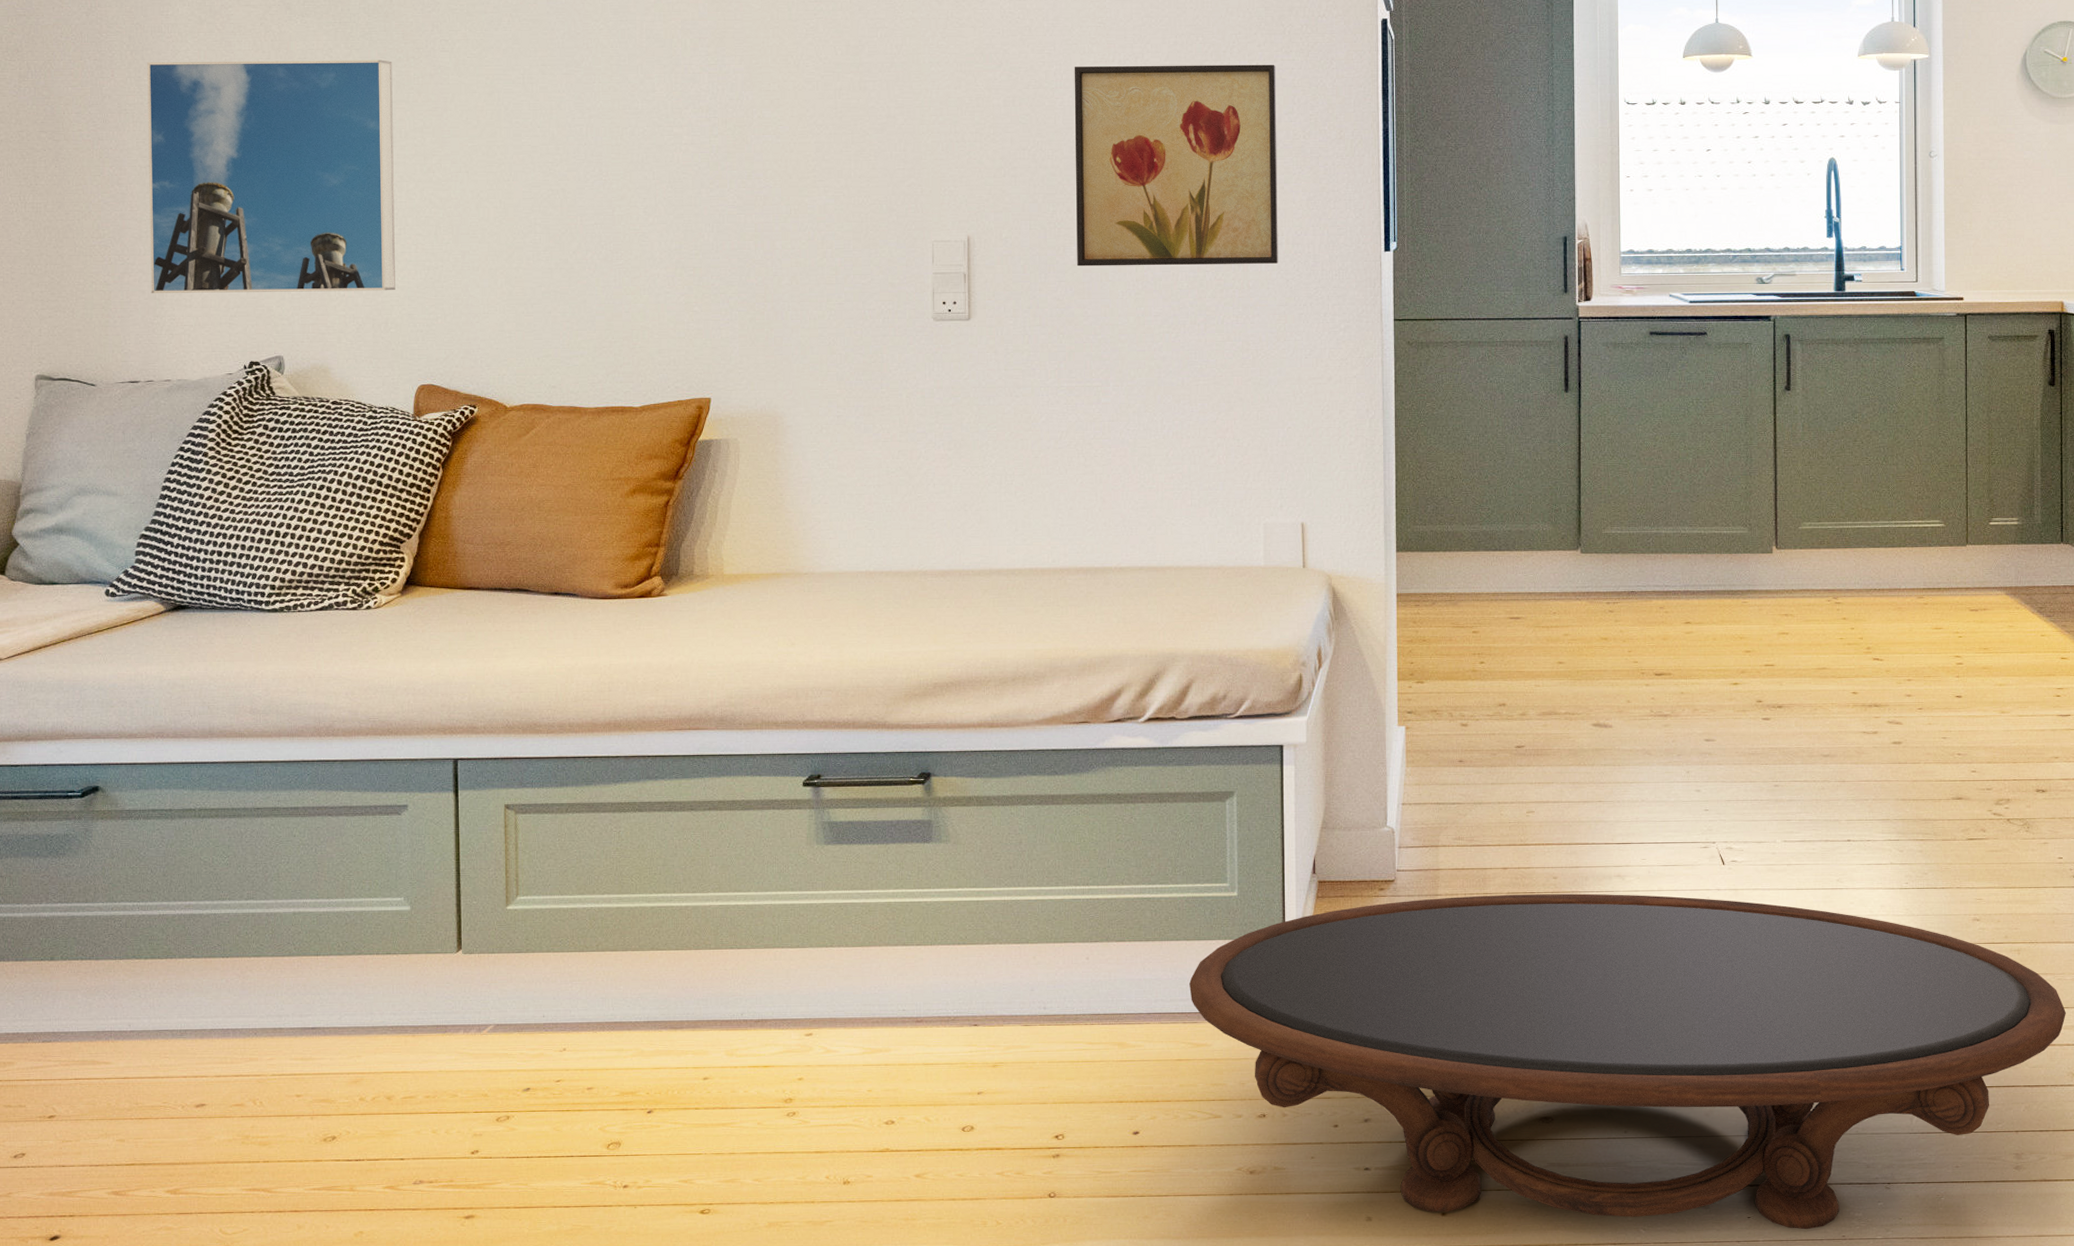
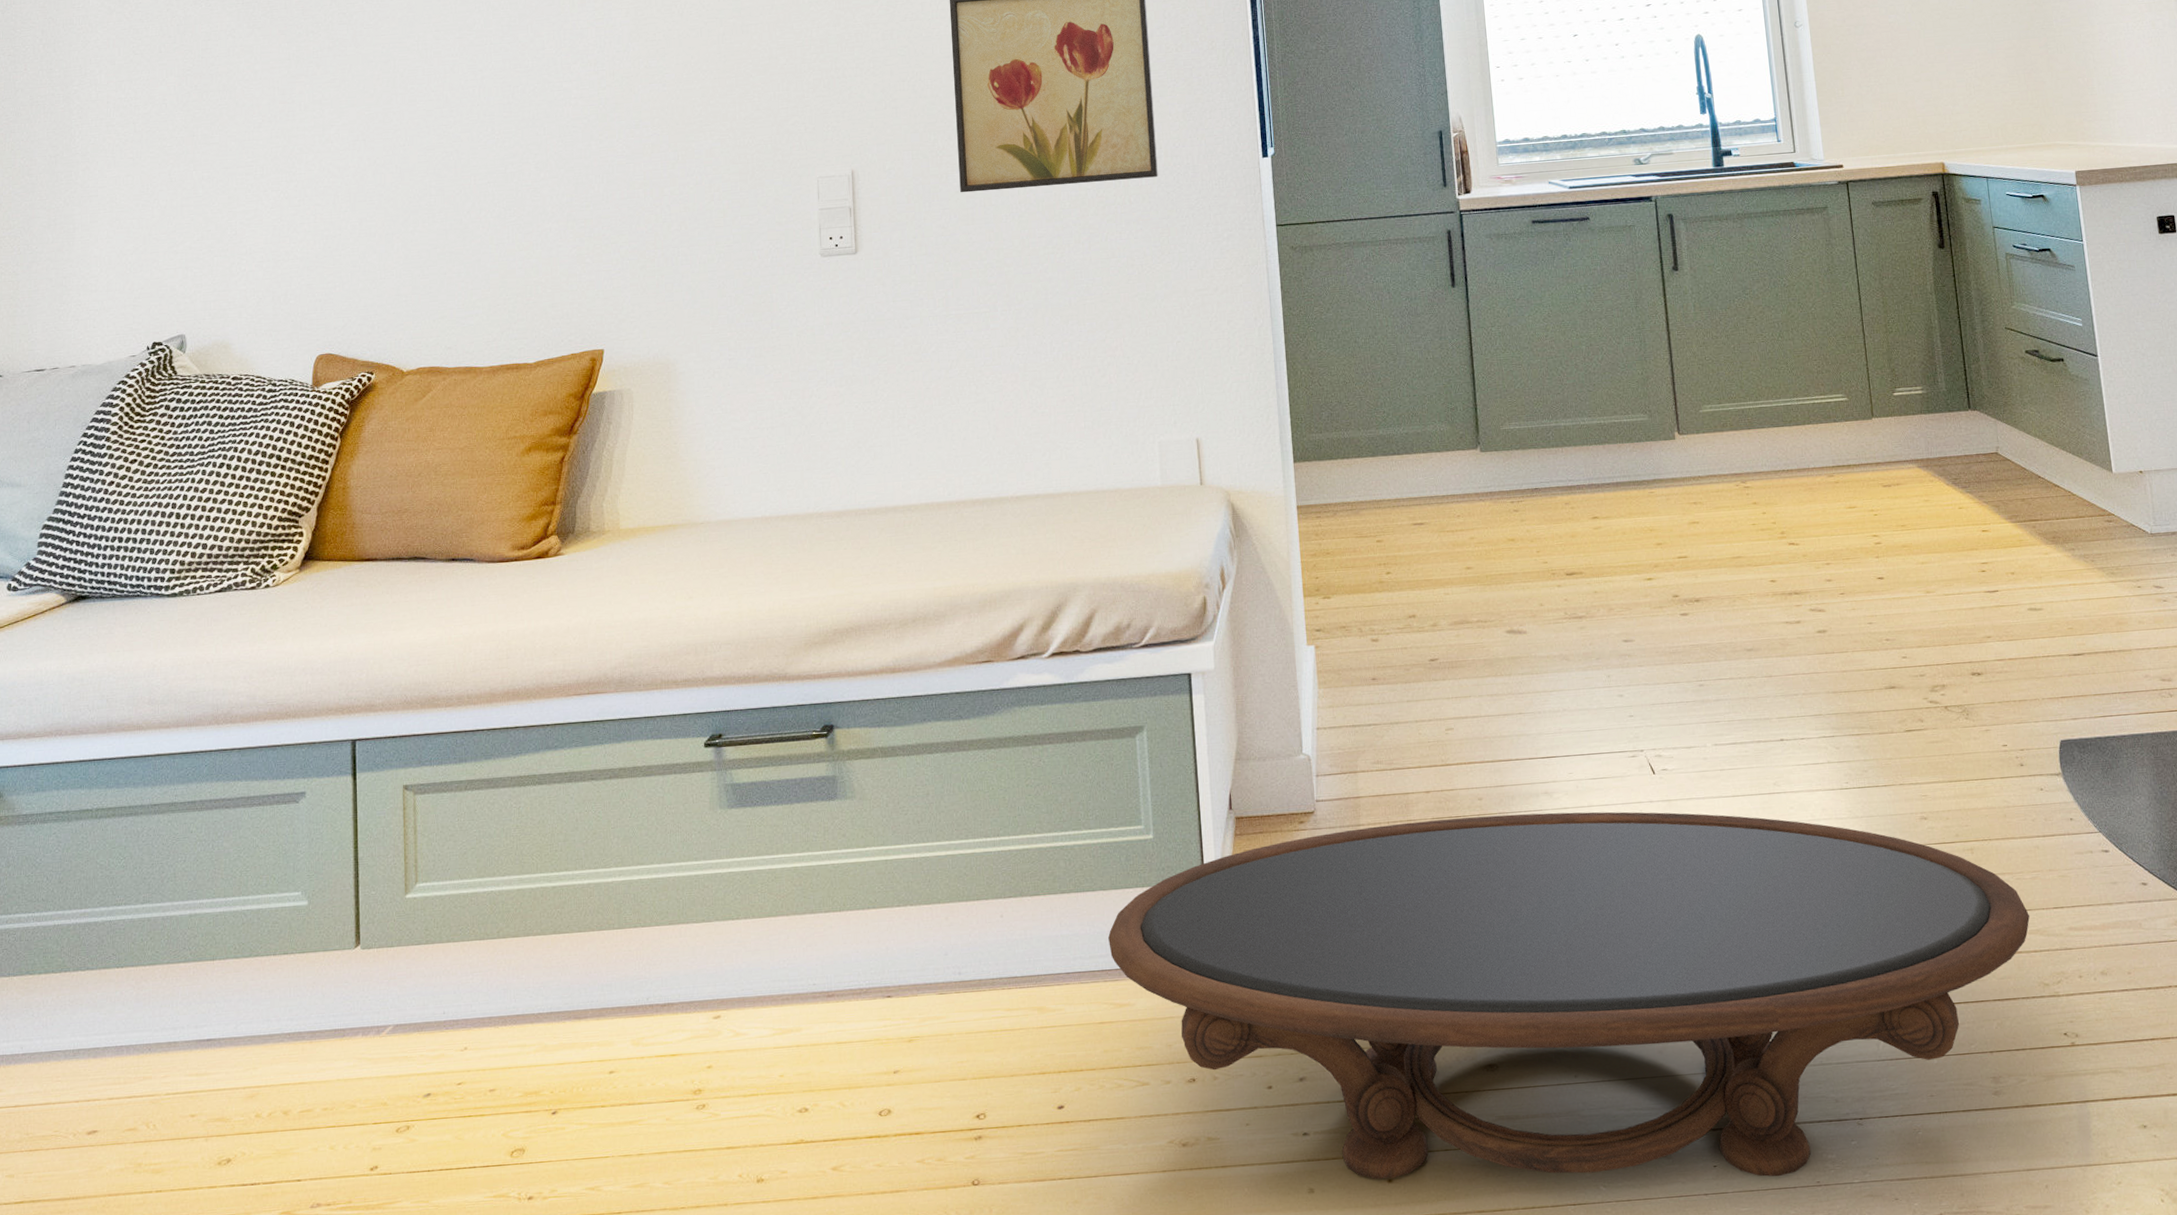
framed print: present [147,60,395,293] -> none [58,36,295,280]

